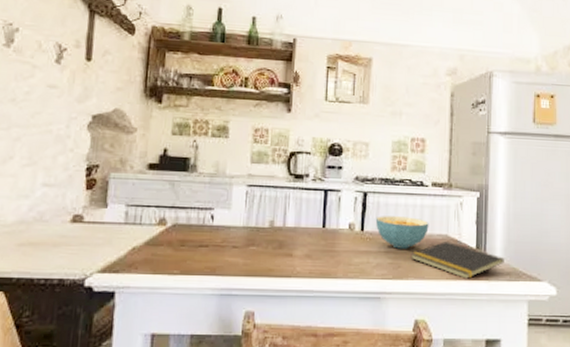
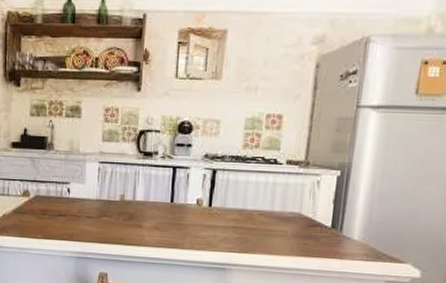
cereal bowl: present [375,216,429,249] -> none [224,192,281,225]
notepad: present [410,240,504,279] -> none [259,218,363,257]

